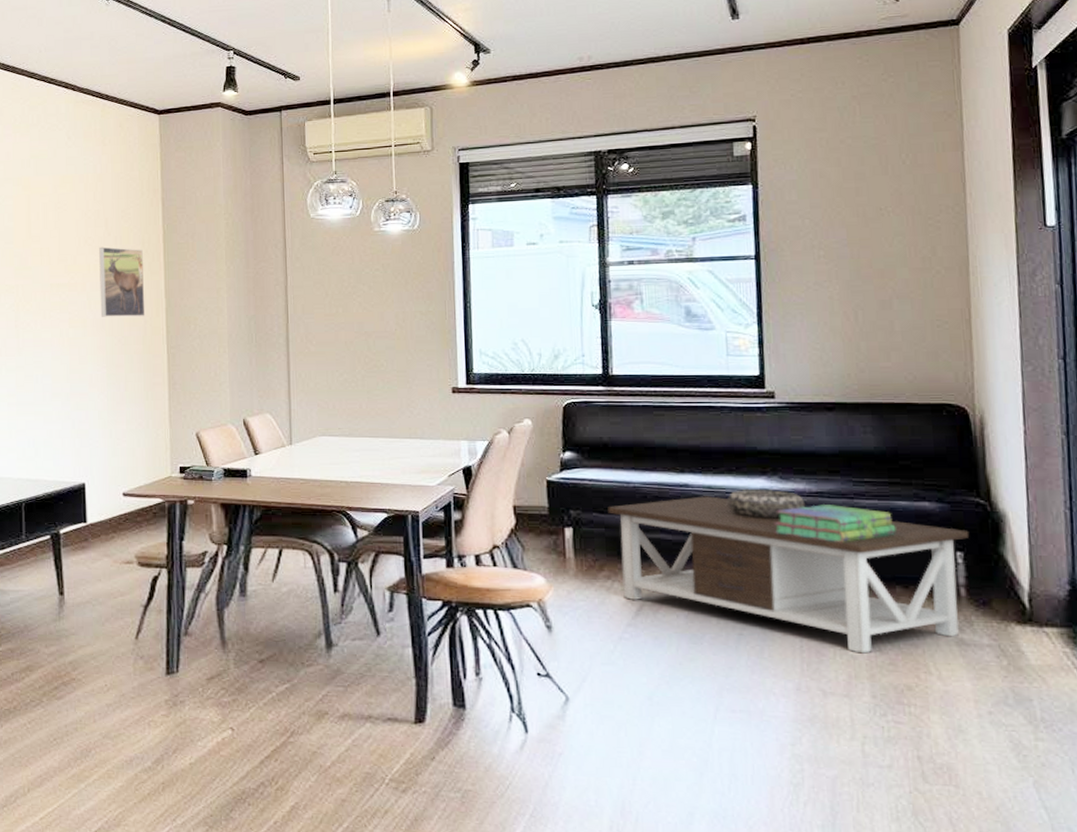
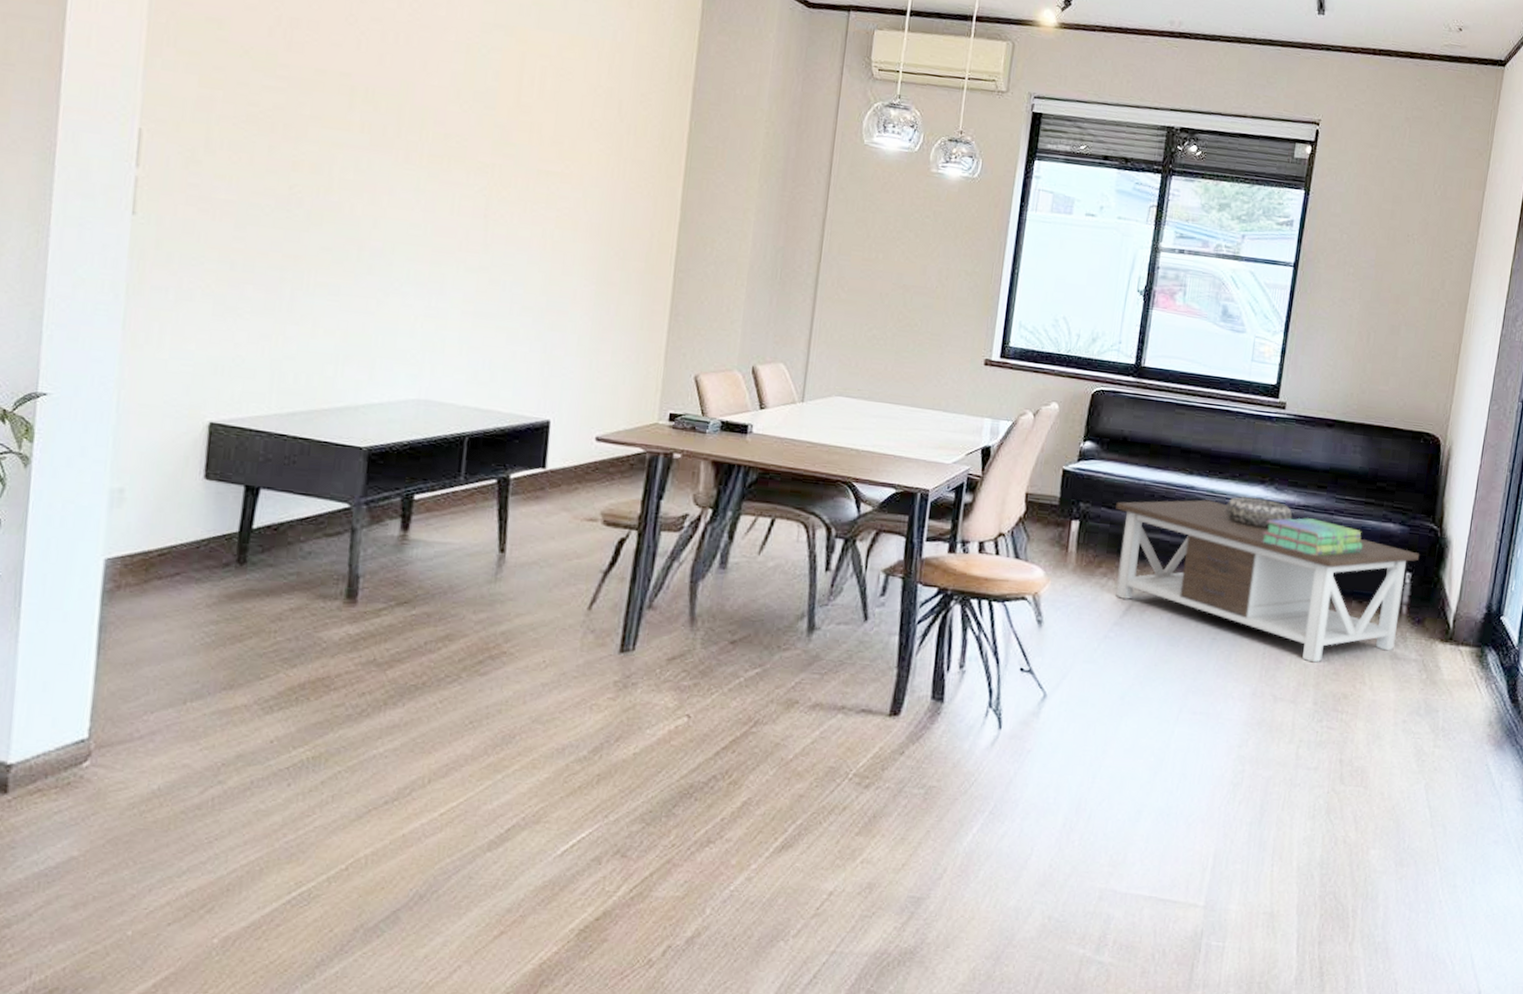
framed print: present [99,246,145,317] -> none [597,134,661,228]

